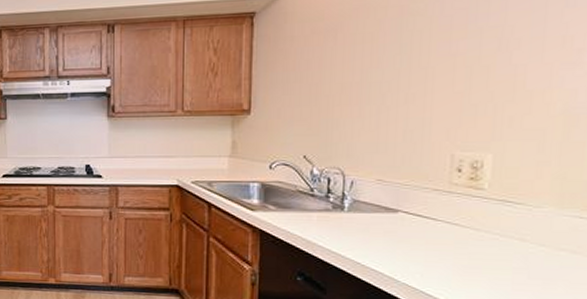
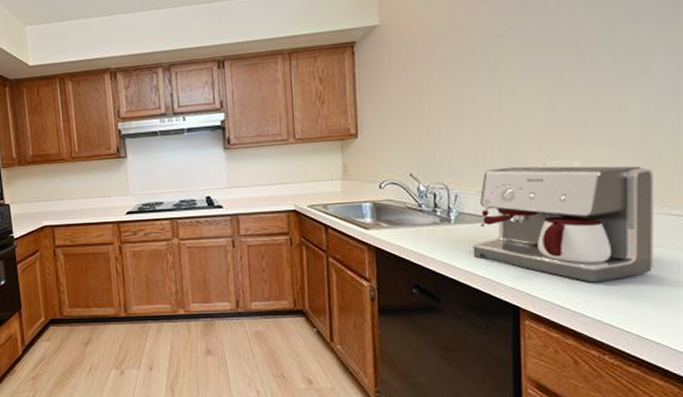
coffee maker: none [365,156,575,286] -> present [473,166,654,283]

